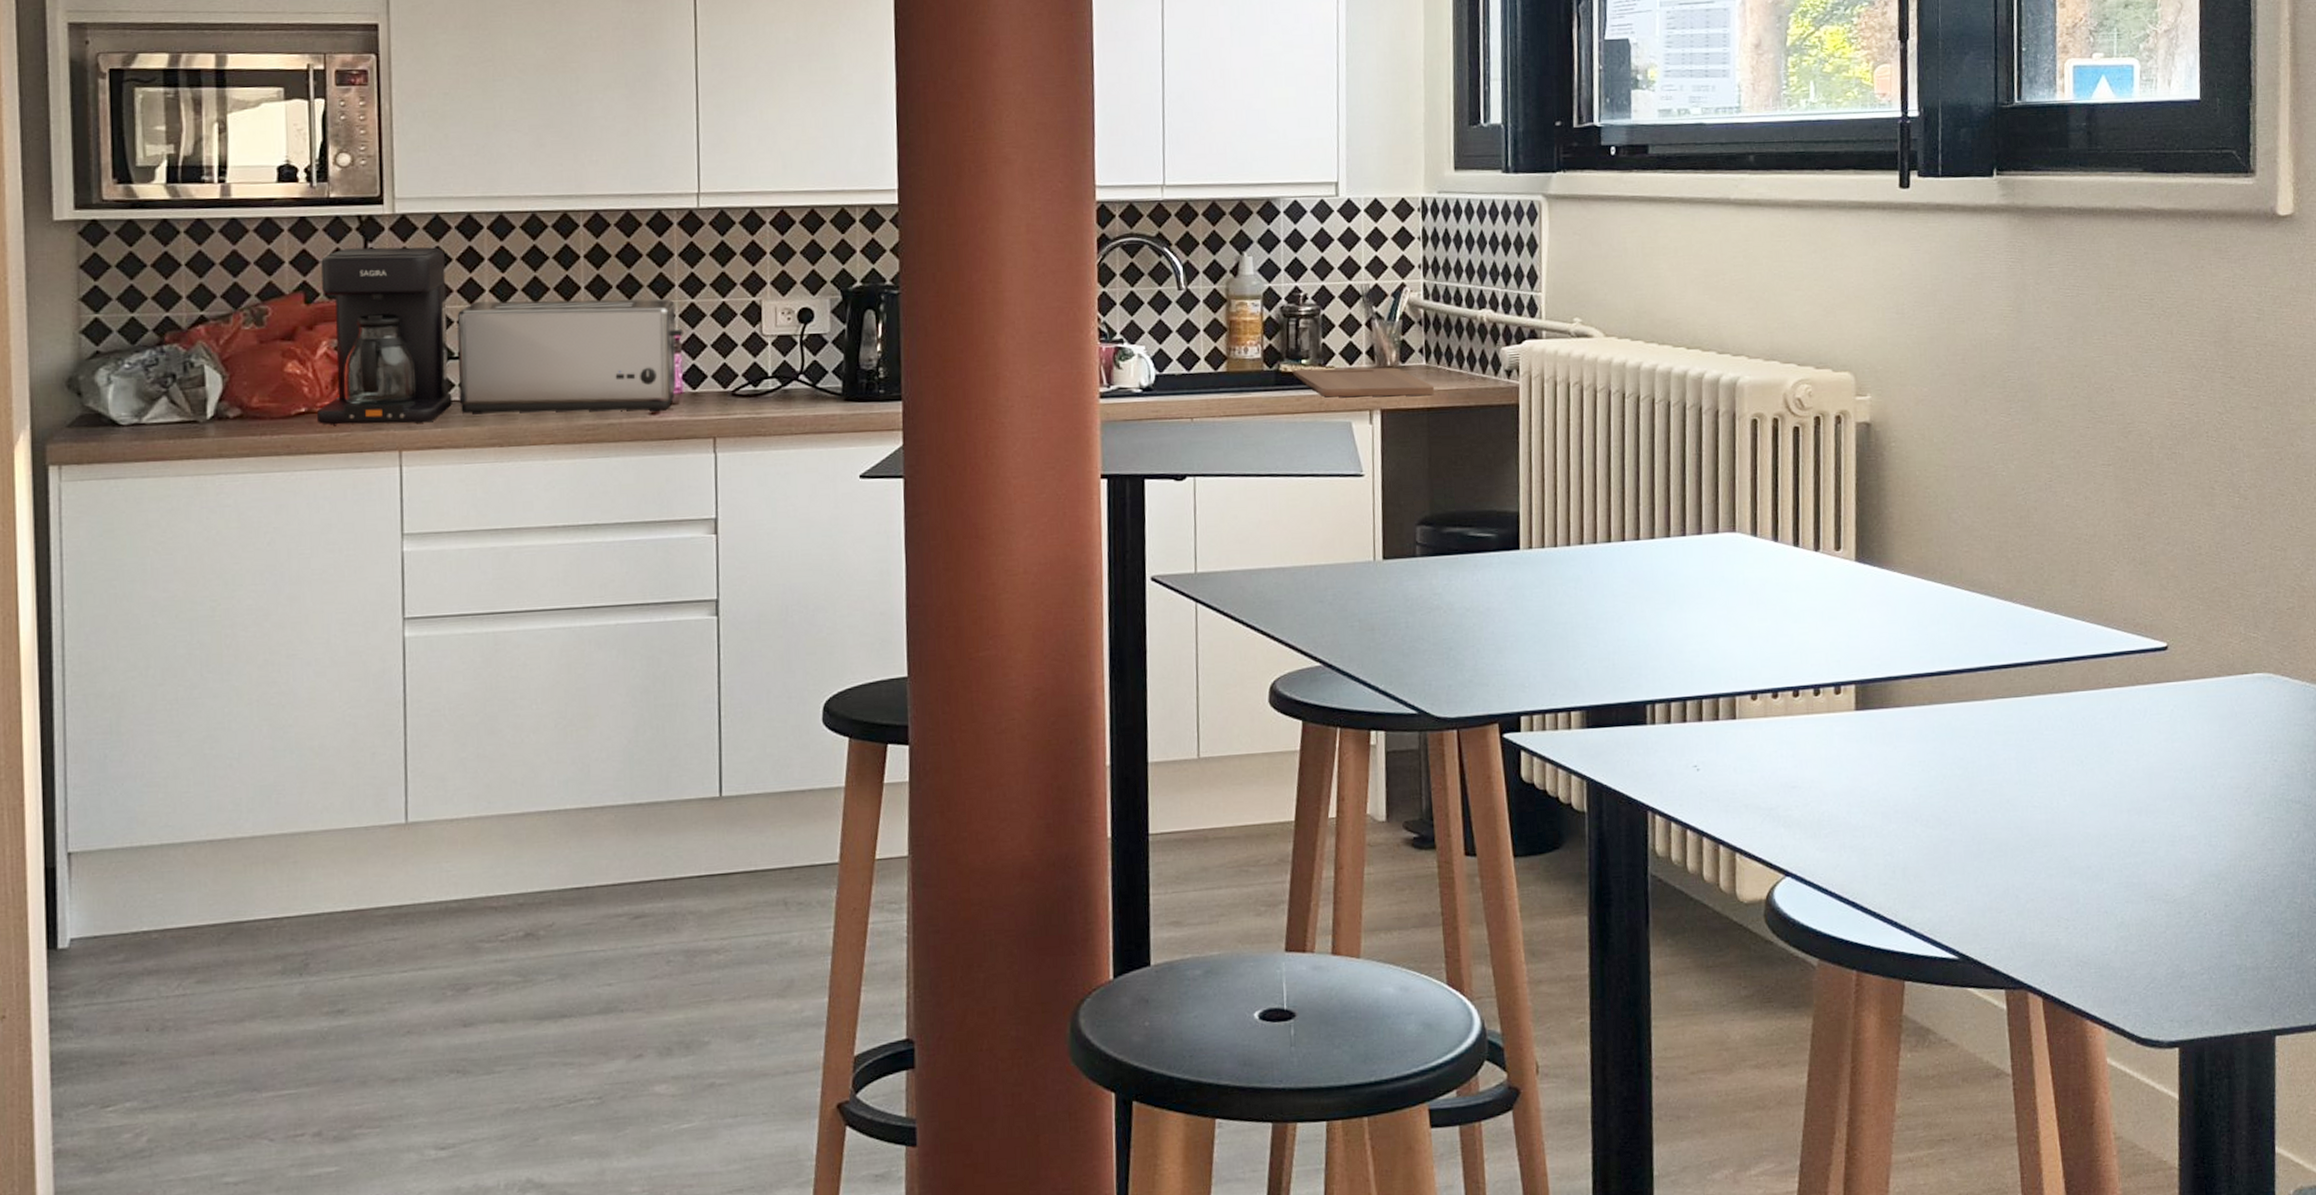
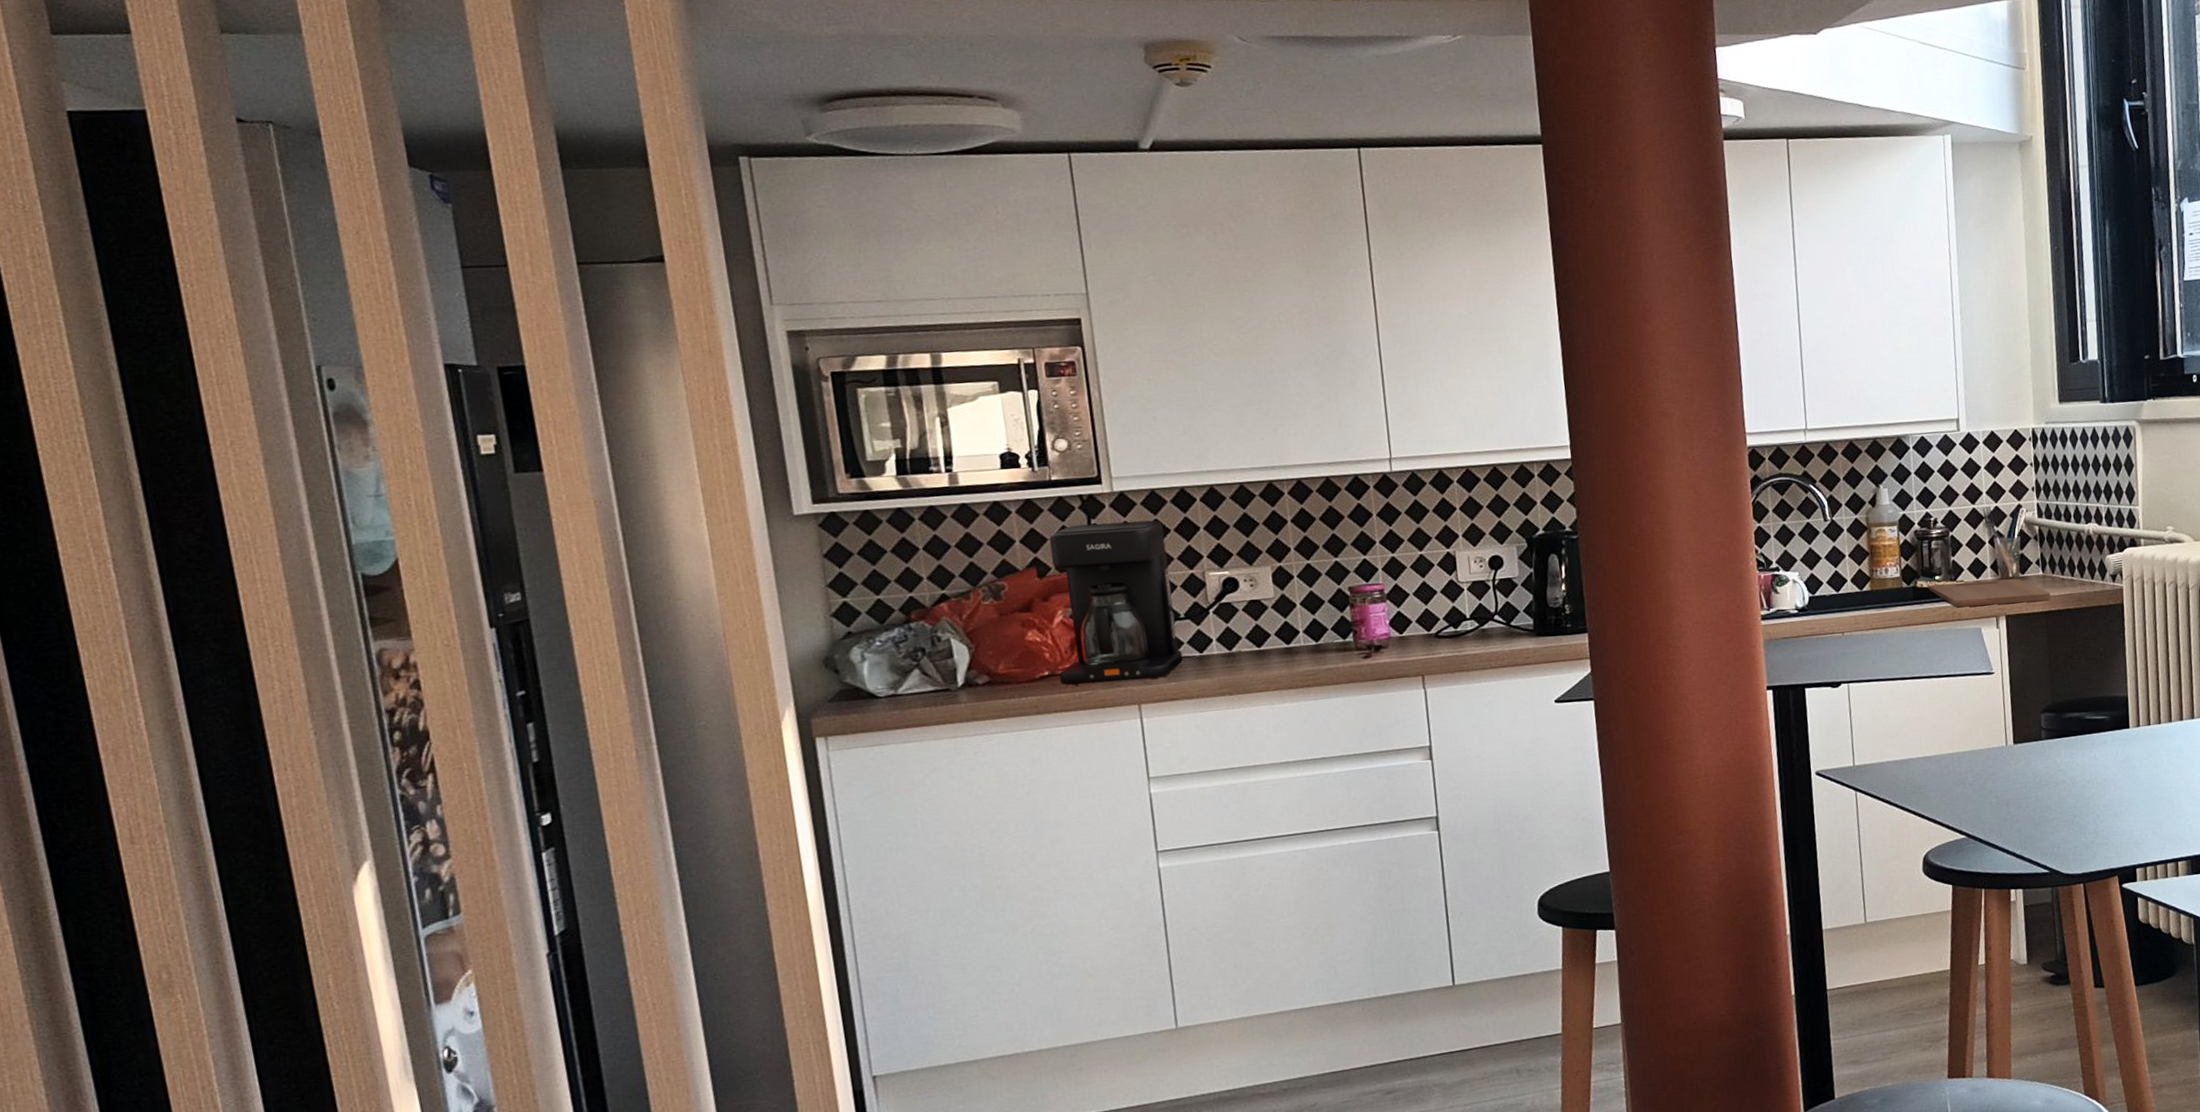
toaster: present [457,299,683,414] -> none [1179,555,1387,668]

